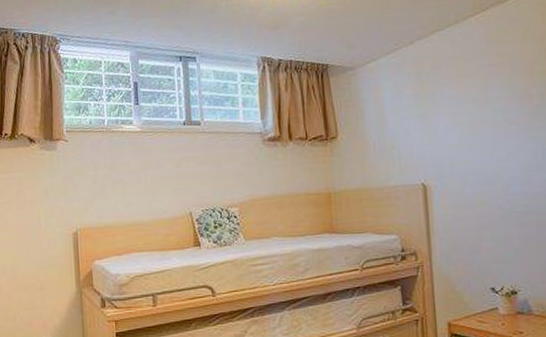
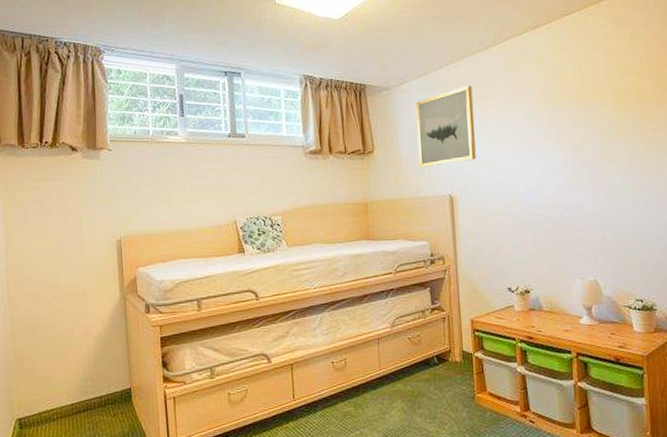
wall art: none [383,60,453,154] -> present [415,85,476,168]

